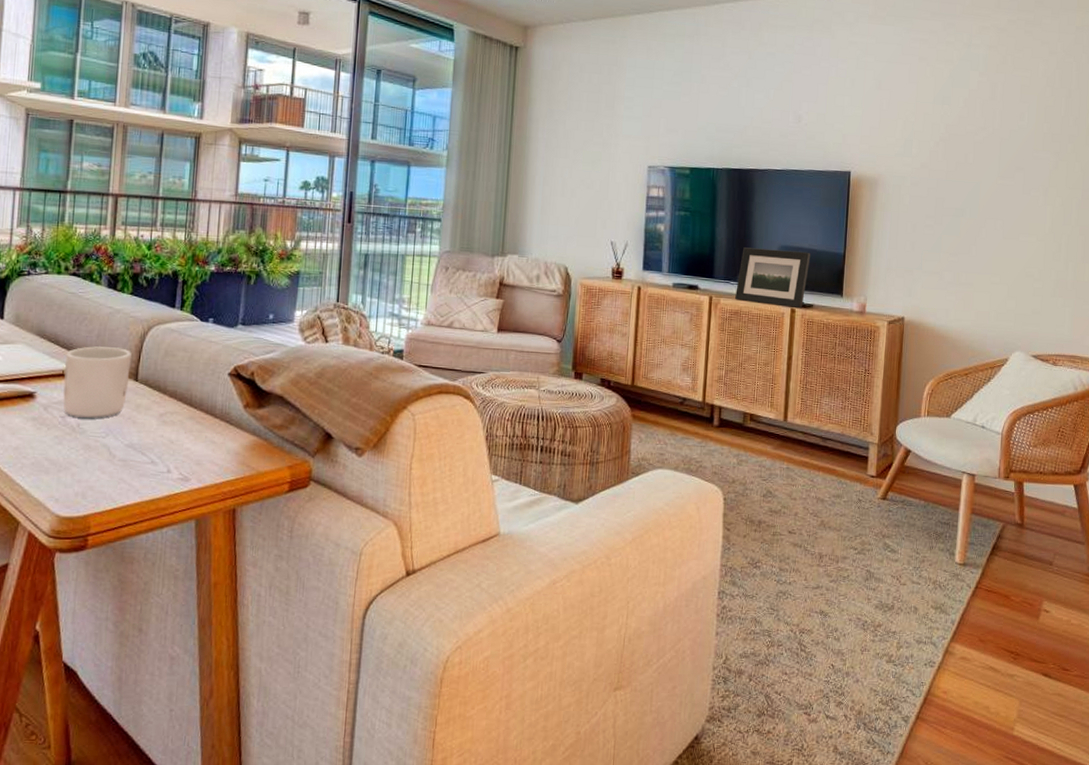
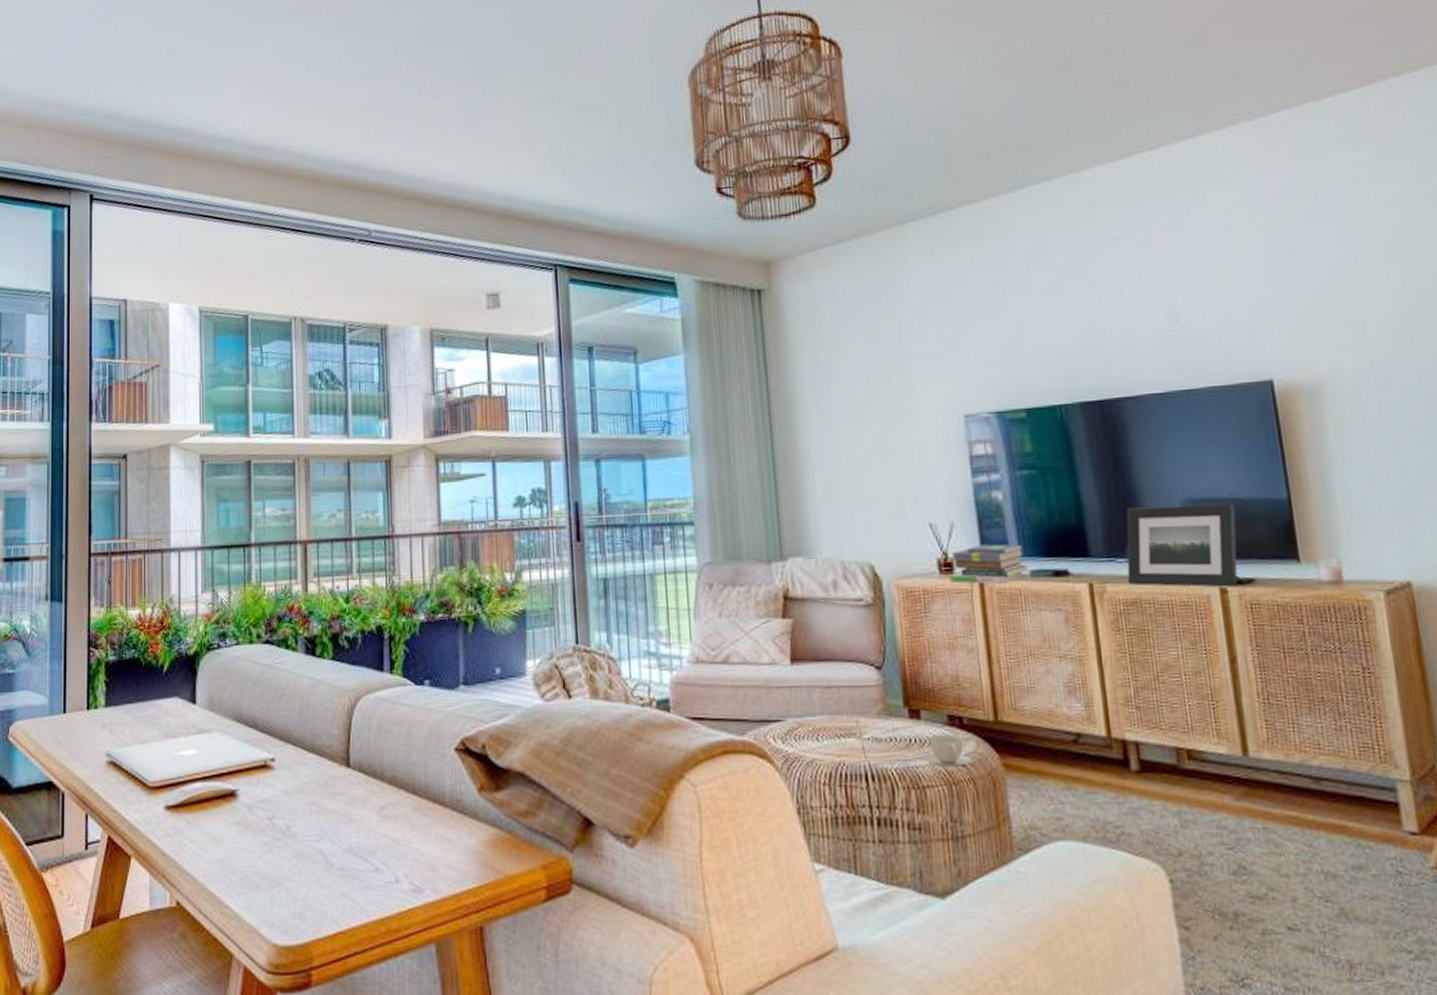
mug: present [63,346,132,419] -> none [267,727,340,819]
teacup: none [581,391,612,415] -> present [925,734,973,767]
books: none [619,261,673,291] -> present [950,544,1029,585]

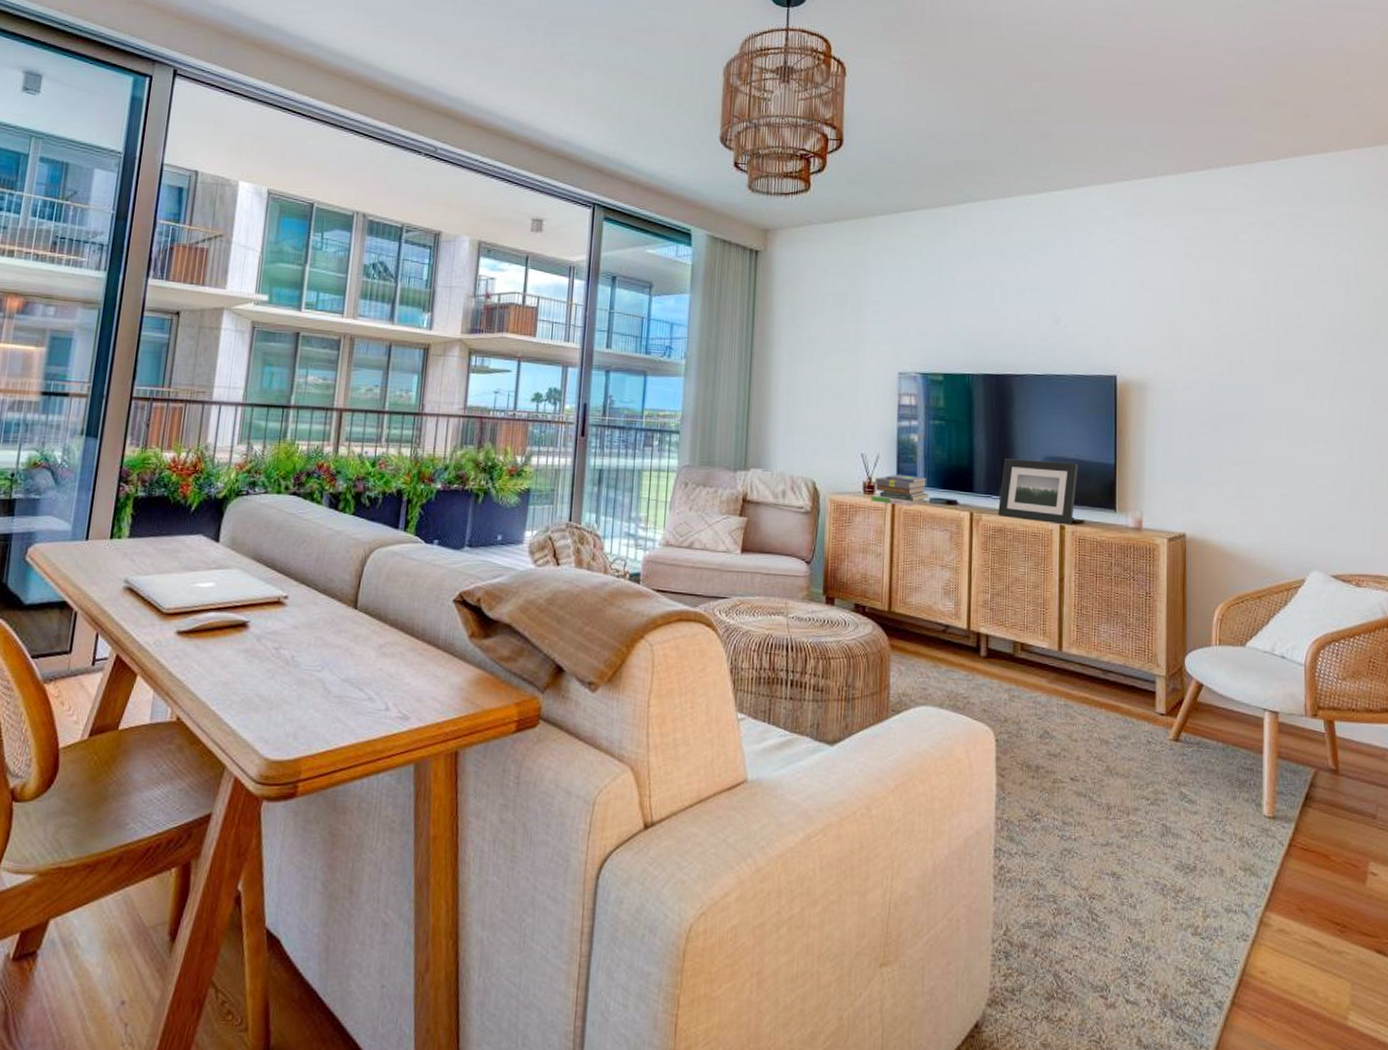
teacup: present [925,734,973,767] -> none [833,618,868,644]

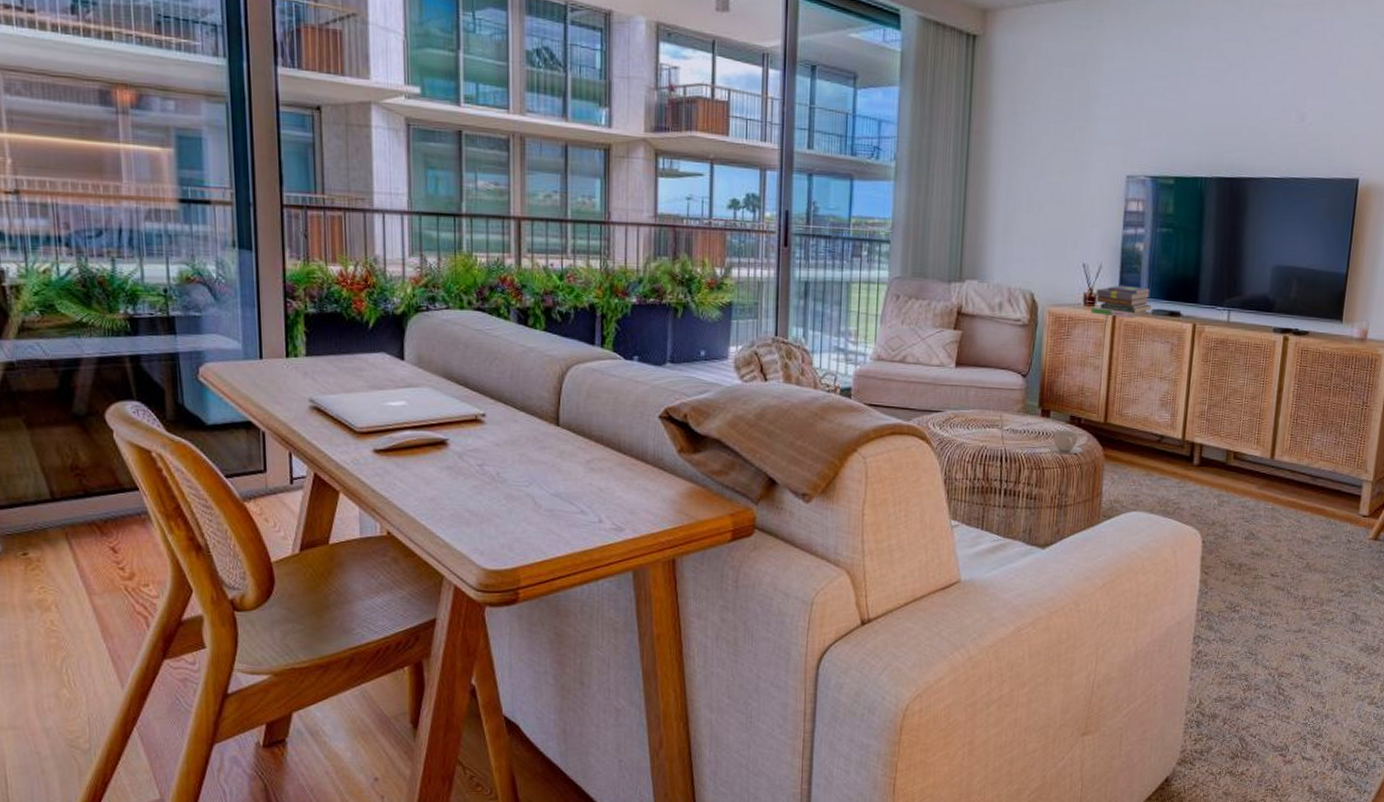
teacup: none [833,618,868,644] -> present [1048,430,1083,455]
picture frame: present [997,458,1079,525] -> none [1220,268,1309,336]

